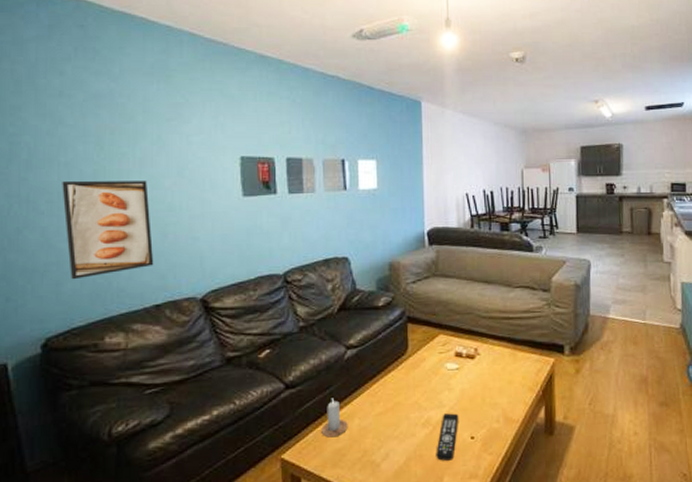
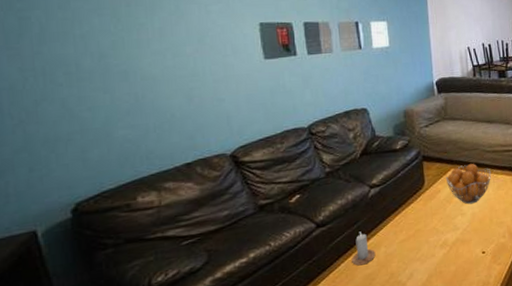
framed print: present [62,180,154,280] -> none [79,49,182,146]
fruit basket: none [432,329,487,378] -> present [445,163,492,205]
remote control: present [436,413,459,461] -> none [453,233,472,275]

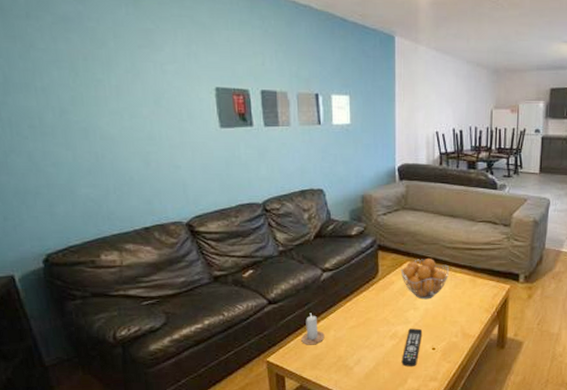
remote control: none [453,233,472,275] -> present [401,328,423,367]

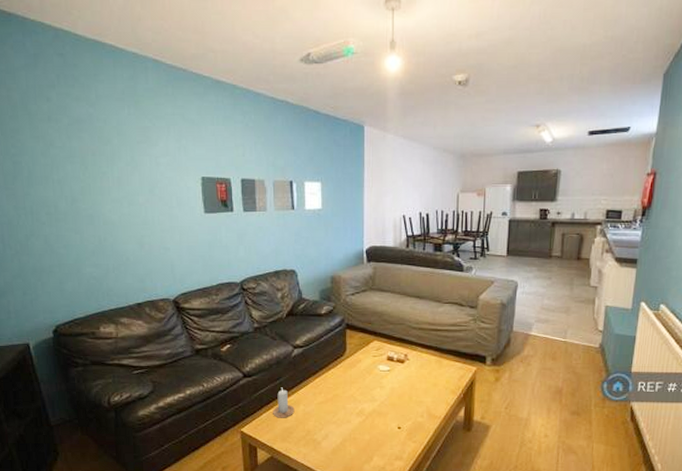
fruit basket: present [400,257,450,300] -> none [367,337,416,379]
remote control: present [401,328,423,367] -> none [367,407,389,444]

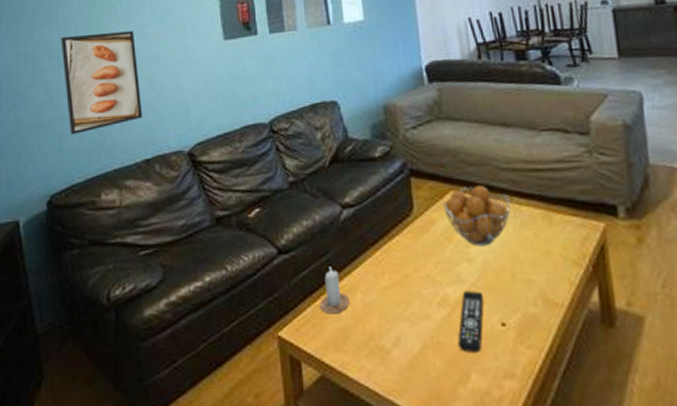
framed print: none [57,196,134,280] -> present [61,31,143,135]
fruit basket: none [367,337,416,379] -> present [442,184,511,247]
remote control: none [367,407,389,444] -> present [457,291,484,352]

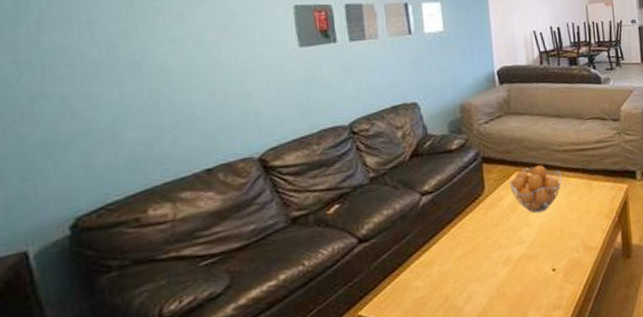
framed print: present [61,31,143,135] -> none [84,36,202,151]
candle: present [320,266,350,314] -> none [400,247,428,288]
remote control: present [457,291,484,352] -> none [518,247,540,297]

